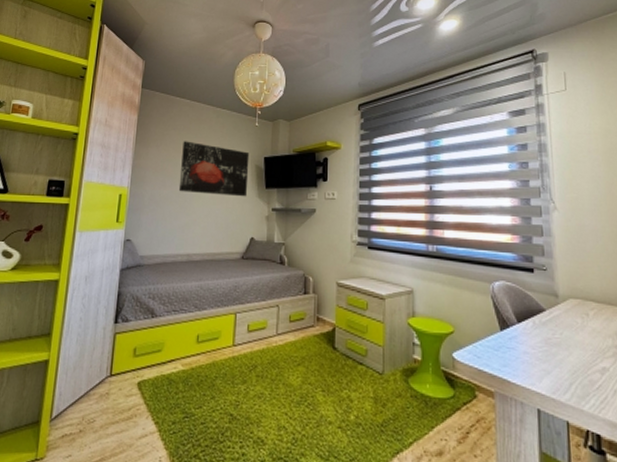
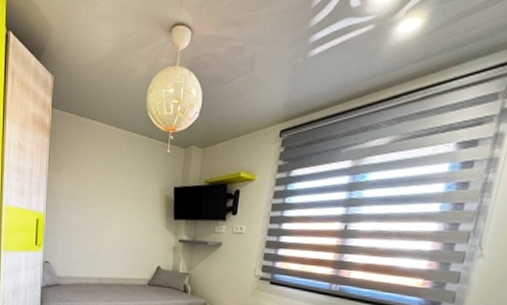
wall art: present [178,141,250,197] -> none [90,167,160,227]

